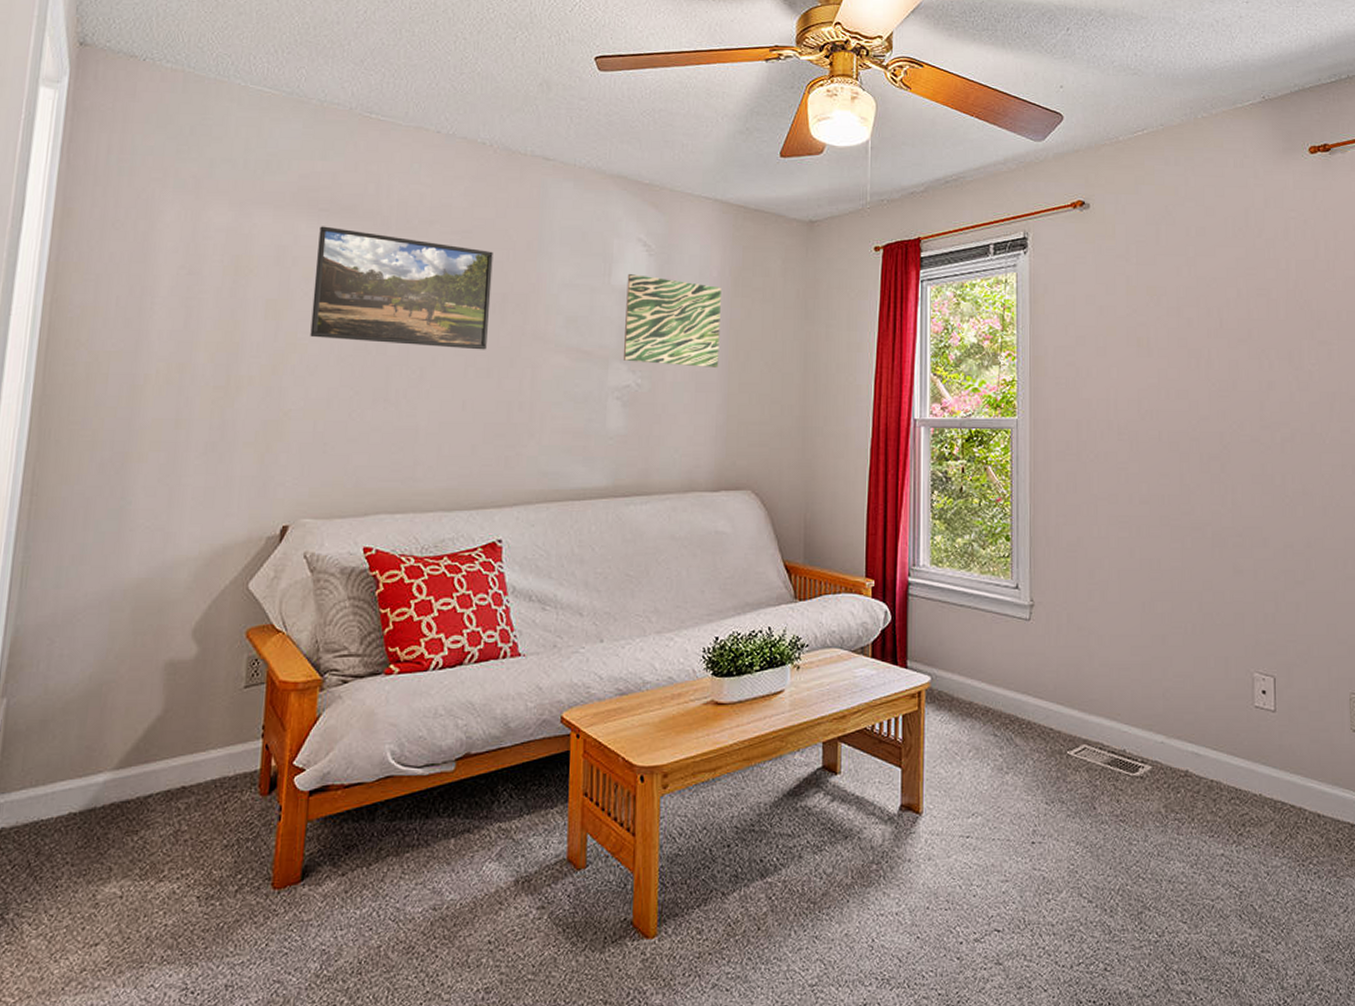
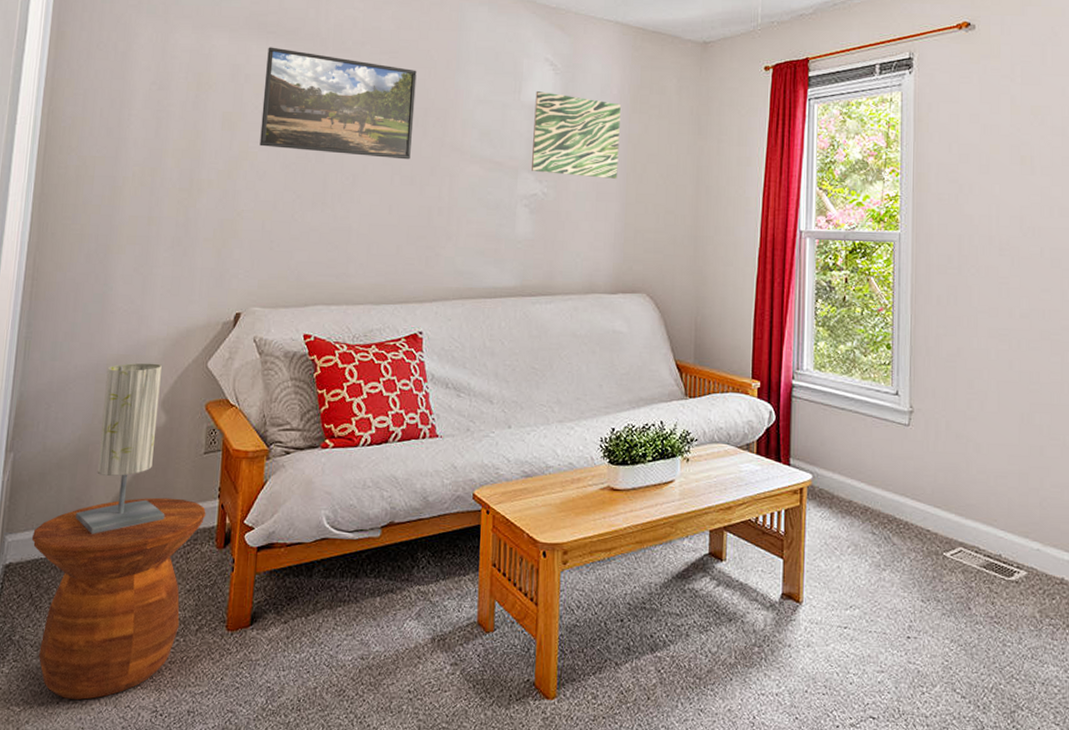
side table: none [29,740,247,983] -> present [31,497,206,700]
table lamp: none [86,586,197,788] -> present [76,362,165,534]

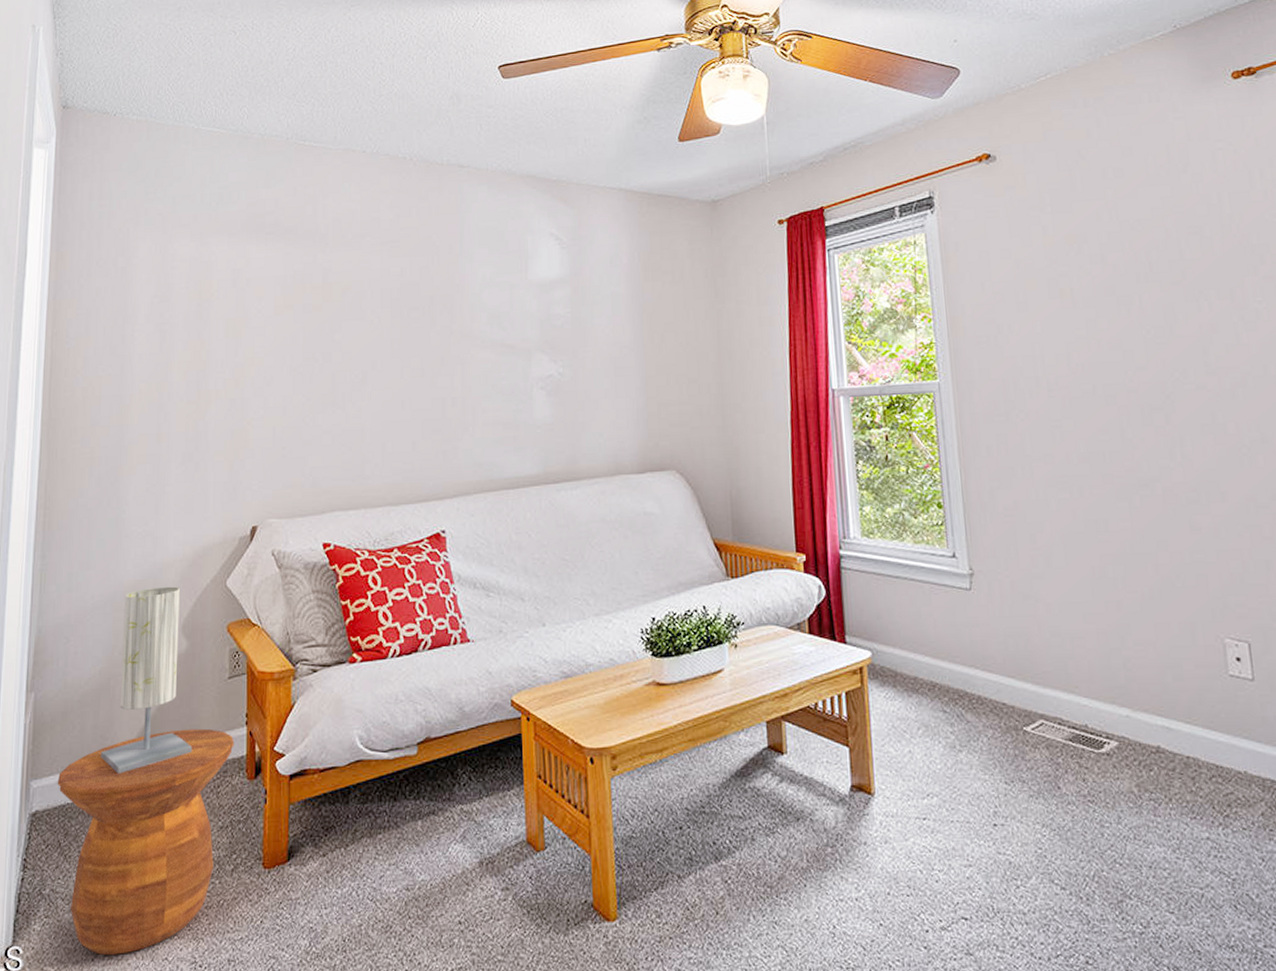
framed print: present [260,47,417,160] -> none [265,248,420,352]
wall art: present [532,91,621,179] -> none [543,267,635,353]

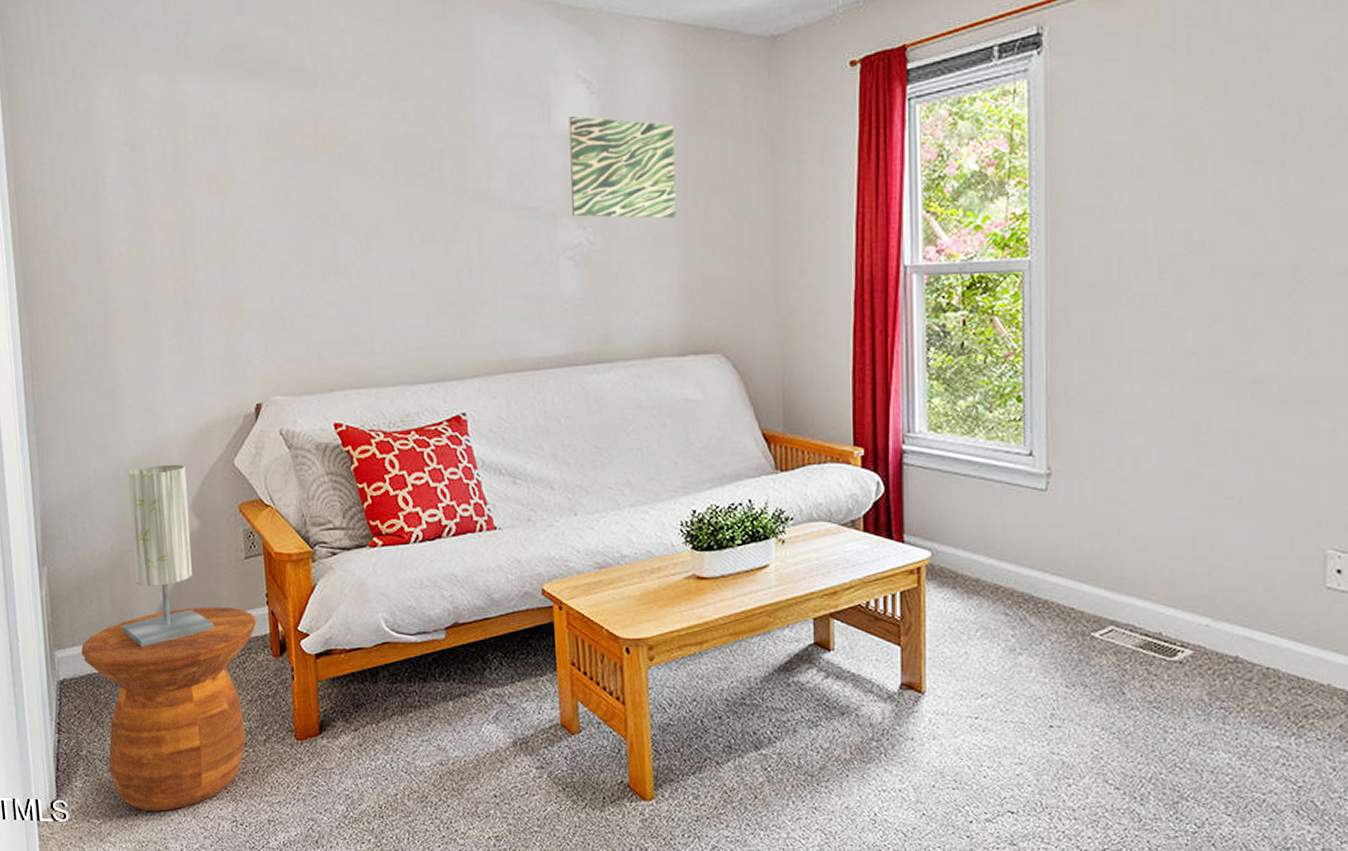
wall art: none [543,267,635,353] -> present [569,116,677,219]

